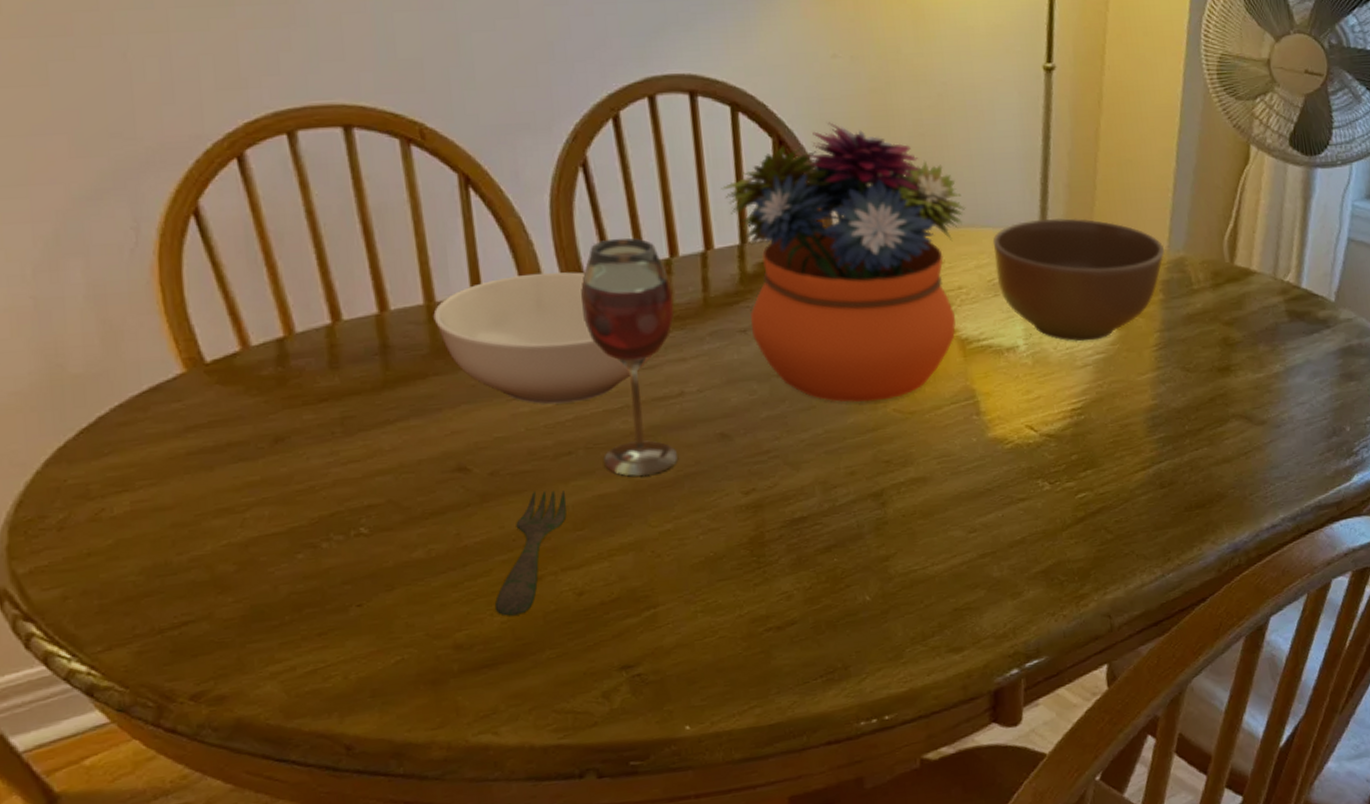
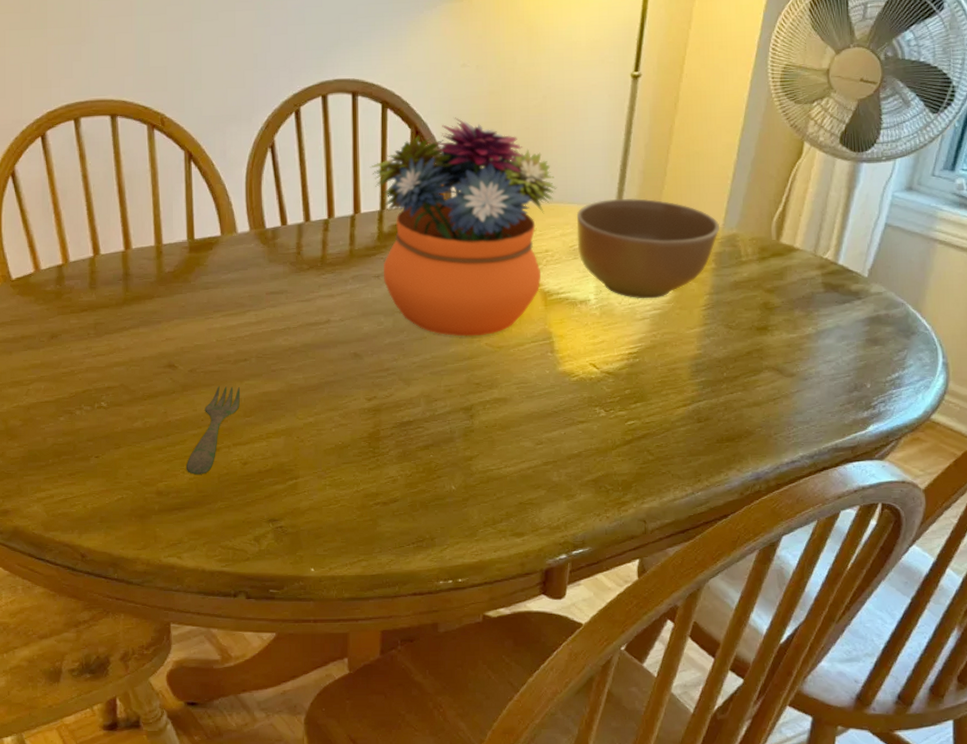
bowl: present [433,272,652,405] -> none [160,226,309,323]
wineglass: present [580,237,678,477] -> none [262,202,329,381]

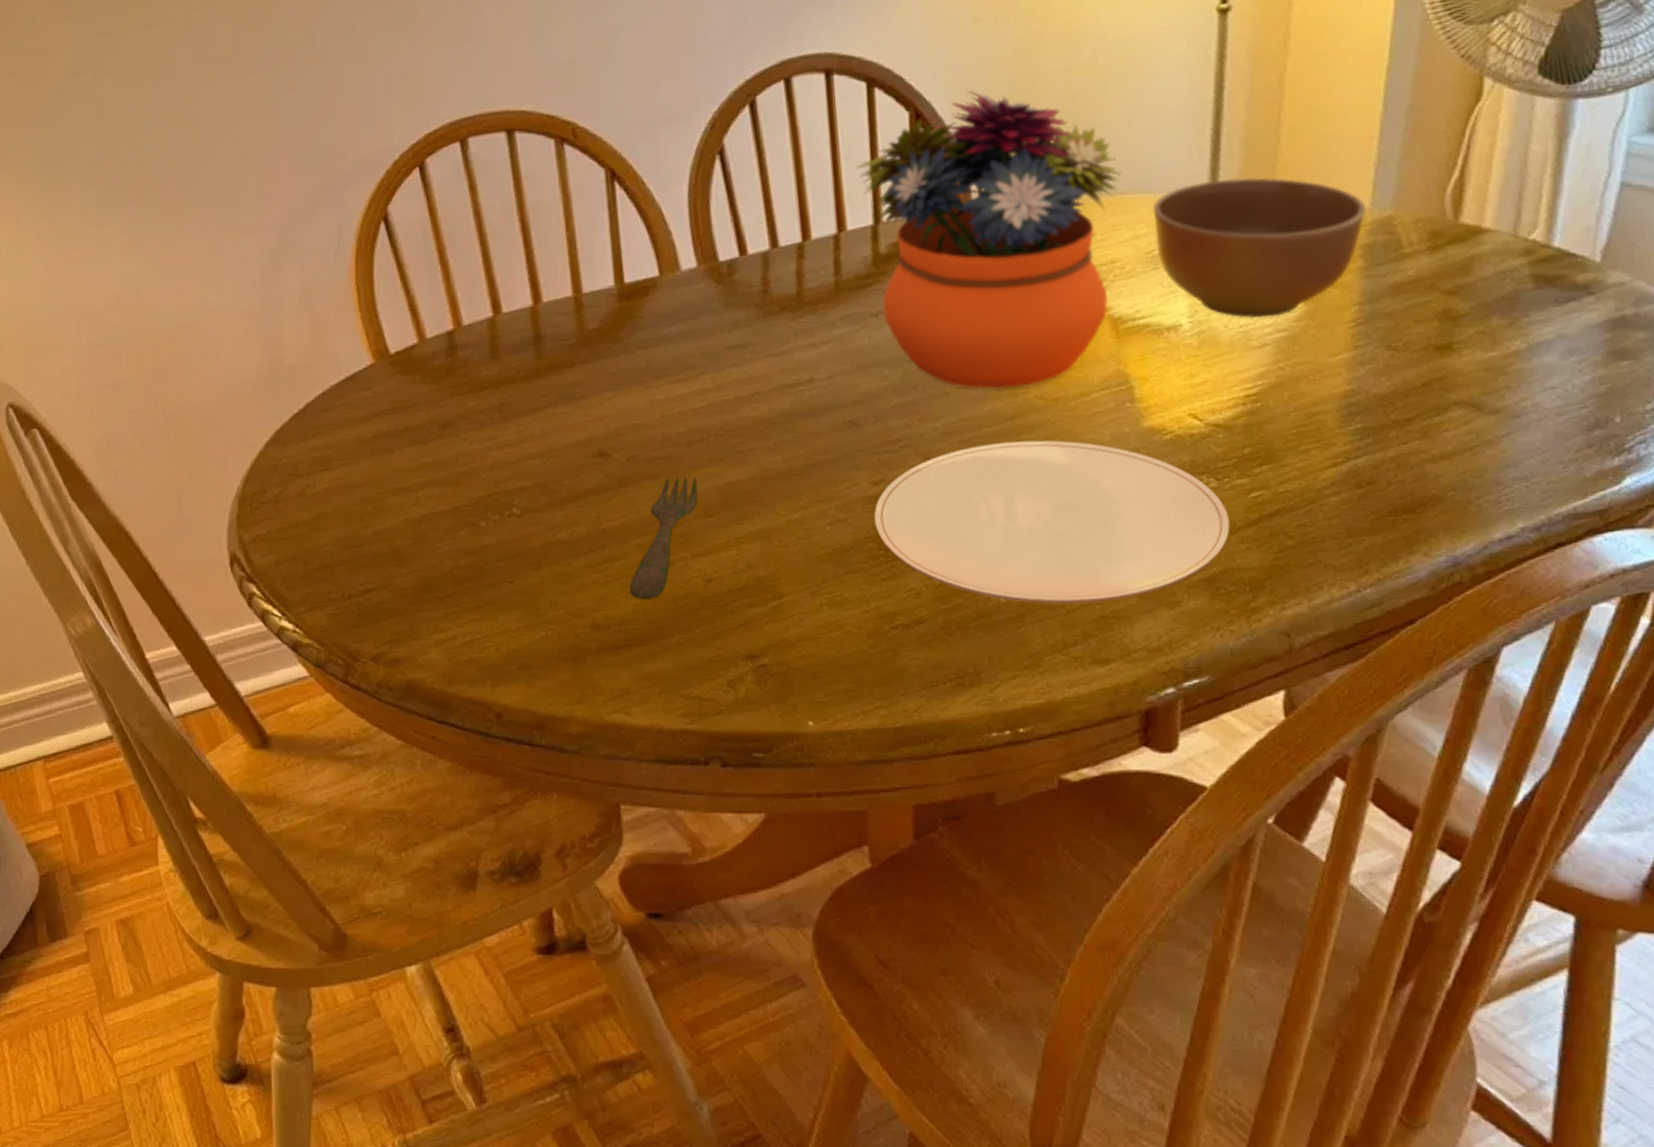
plate: none [367,375,612,493] -> present [873,440,1230,605]

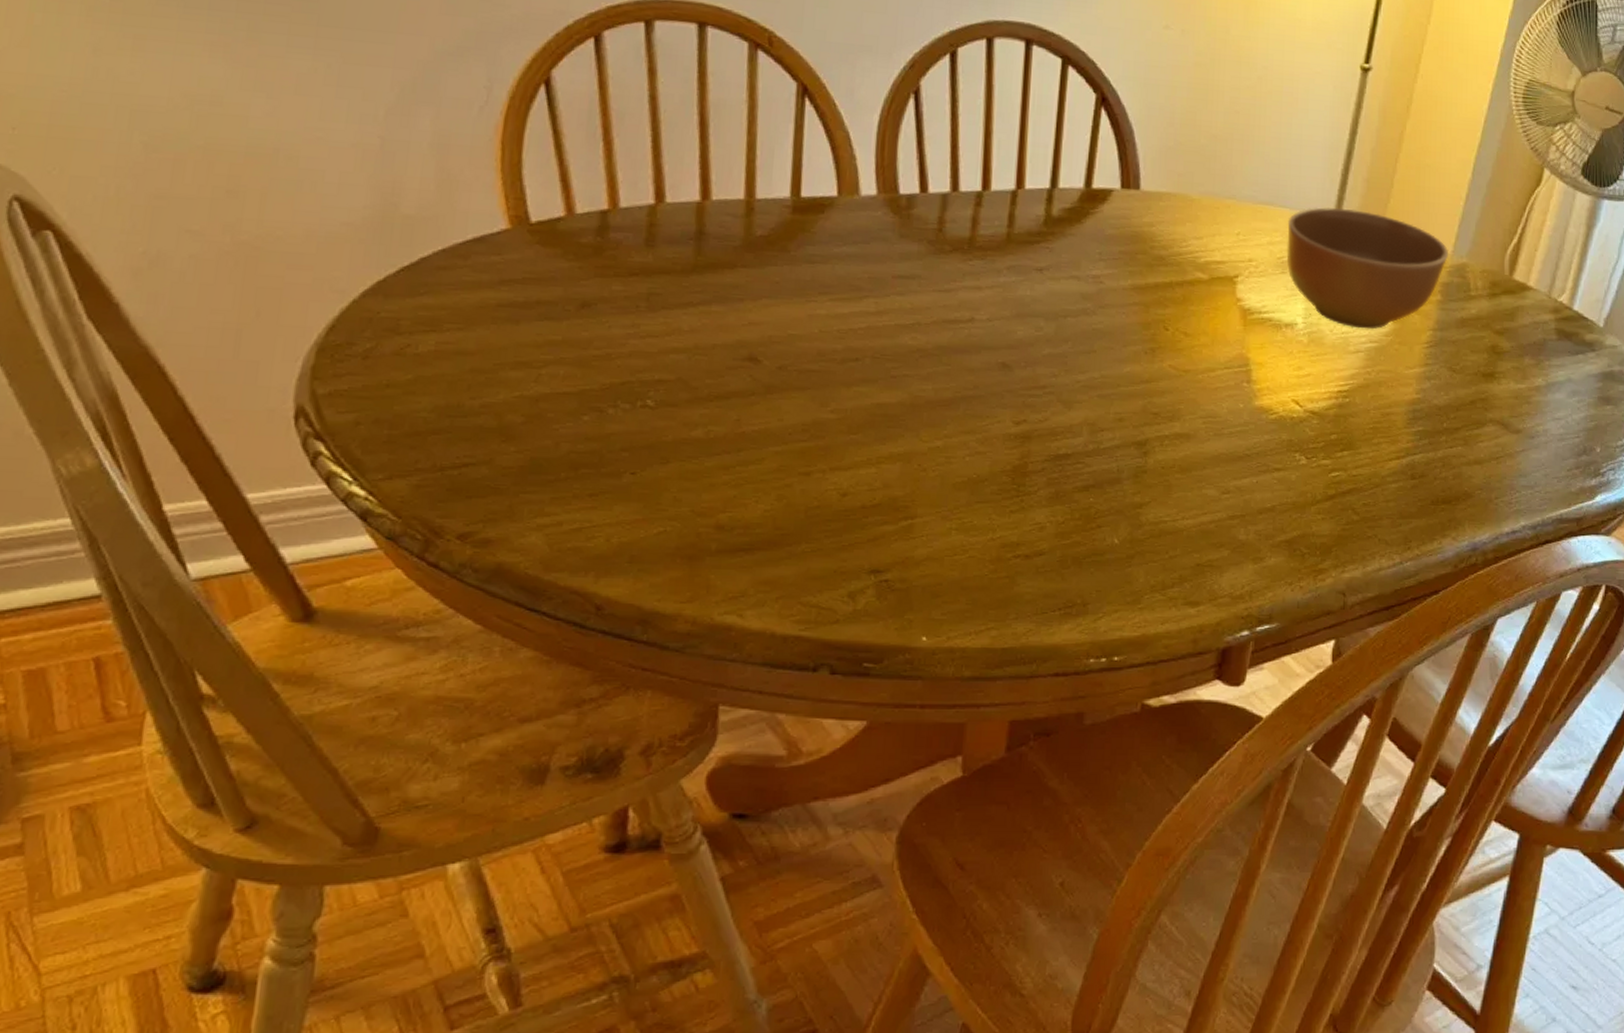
fork: present [629,476,698,599] -> none [760,390,847,506]
flower arrangement: present [855,90,1122,389] -> none [1040,87,1268,355]
plate: present [873,440,1230,605] -> none [1011,401,1312,552]

